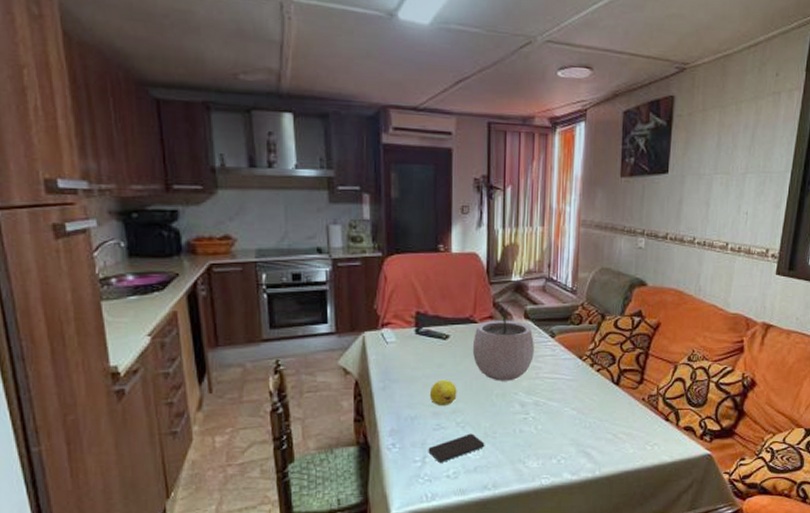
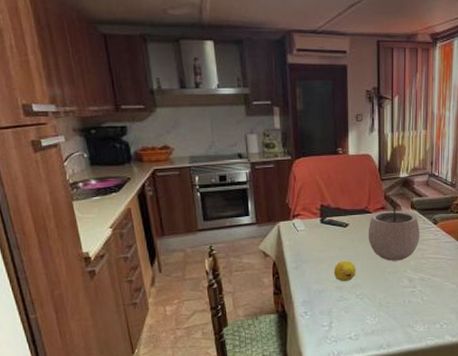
smartphone: present [428,433,485,463] -> none [334,304,380,327]

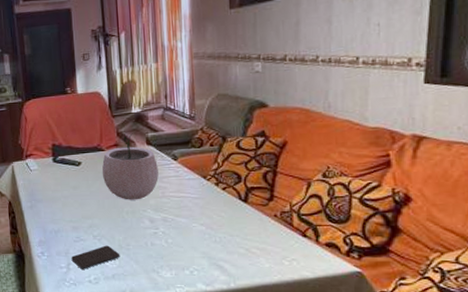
fruit: present [333,260,356,281] -> none [68,199,92,221]
smartphone: none [334,304,380,327] -> present [71,245,120,269]

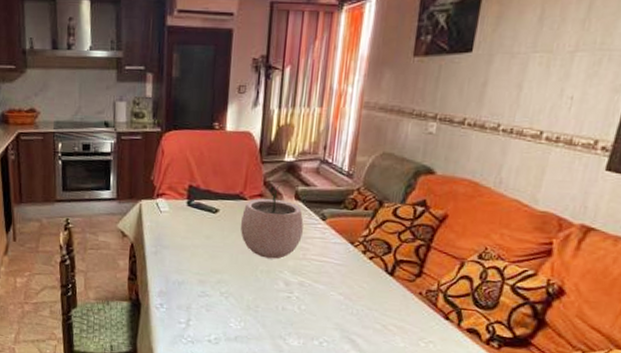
smartphone: present [71,245,120,269] -> none [192,304,247,328]

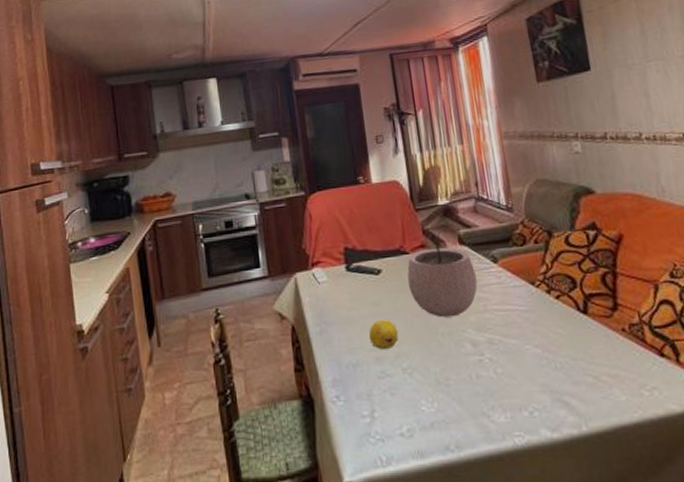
fruit: none [196,250,223,275] -> present [368,318,399,349]

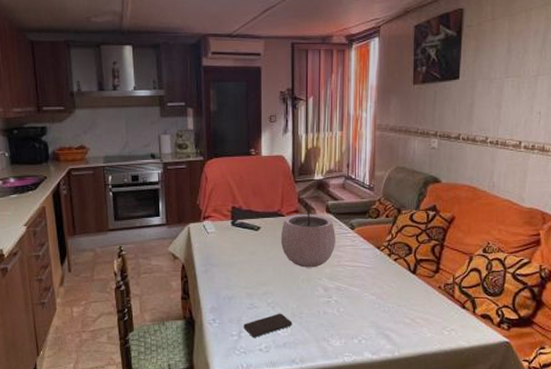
fruit: present [368,318,399,349] -> none [243,265,268,288]
smartphone: none [375,381,439,418] -> present [243,313,293,337]

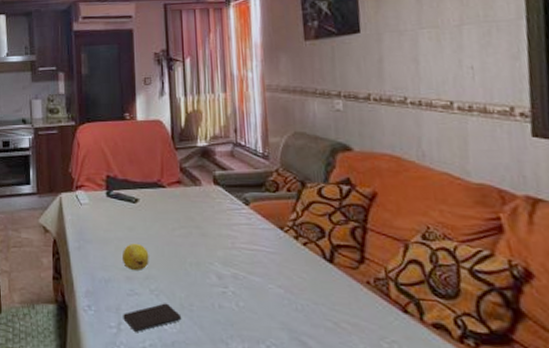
fruit: none [243,265,268,288] -> present [121,243,149,270]
plant pot: present [280,200,335,268] -> none [162,170,228,250]

